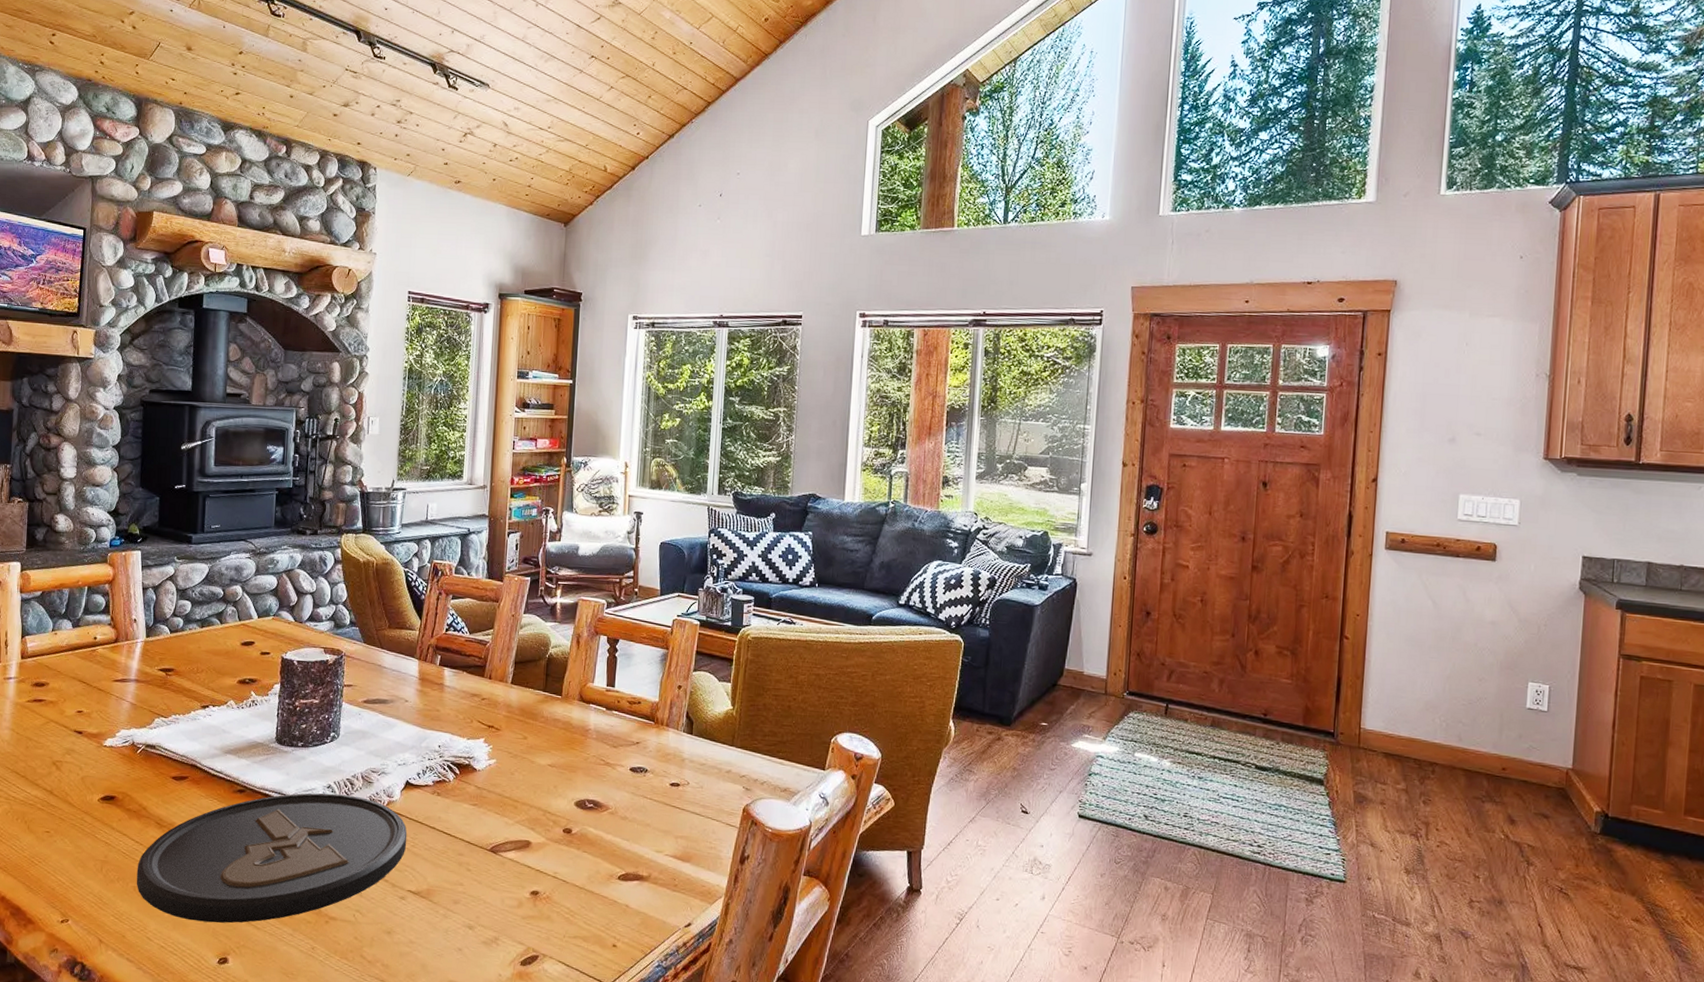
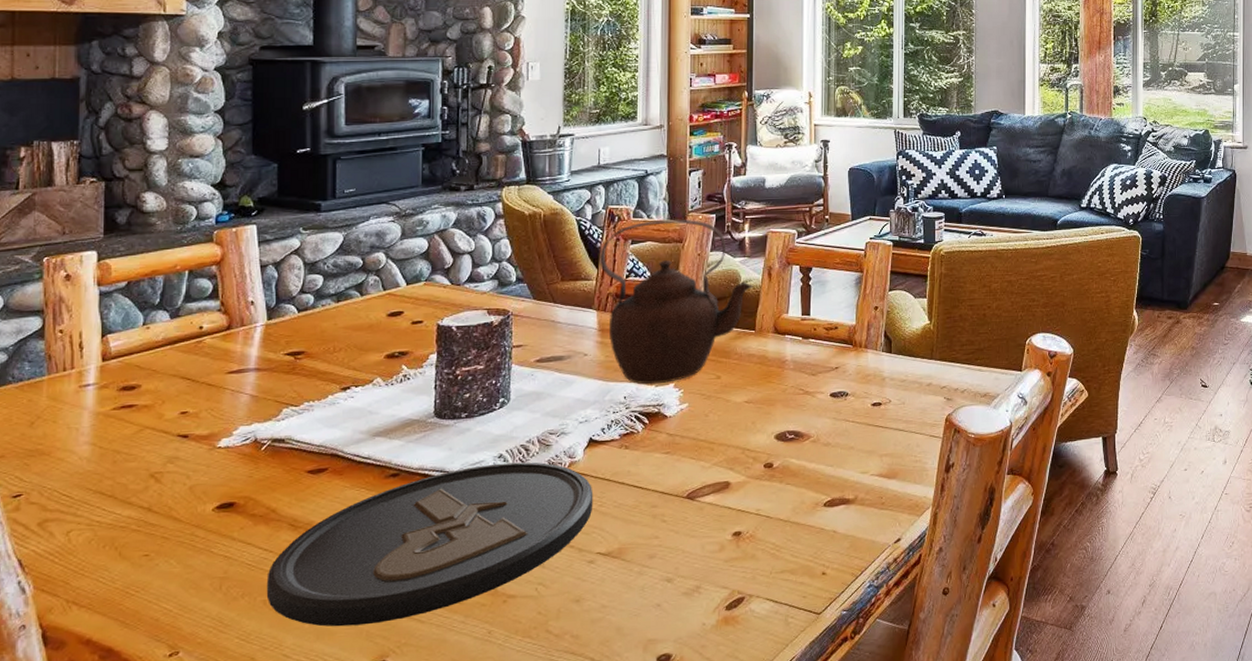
teapot: none [423,578,563,737] -> present [600,219,754,385]

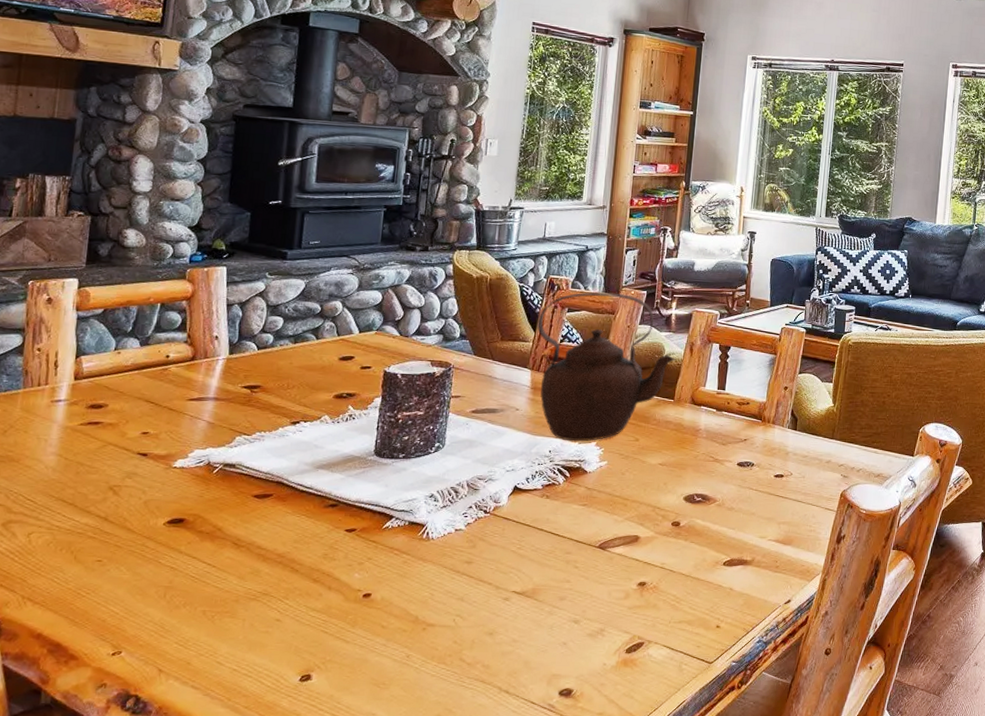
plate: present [266,462,593,627] -> none [206,502,514,641]

